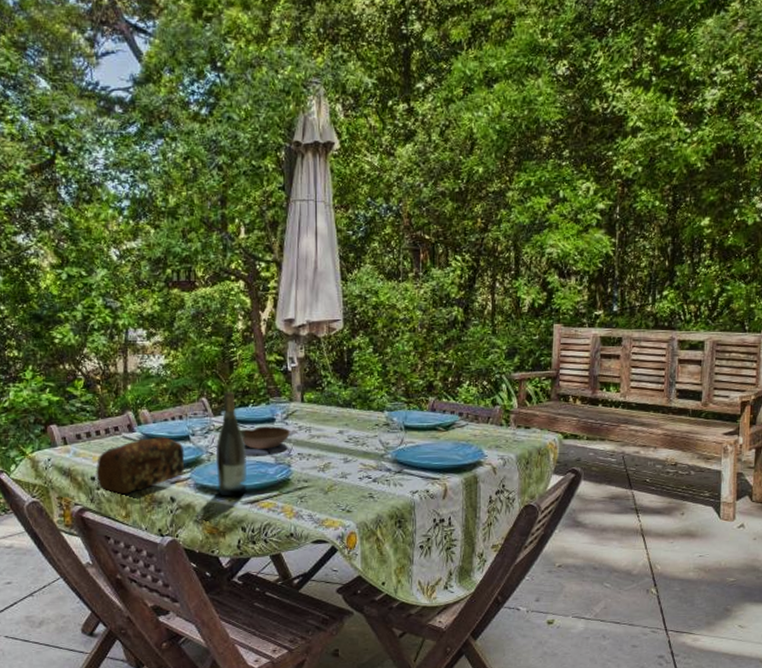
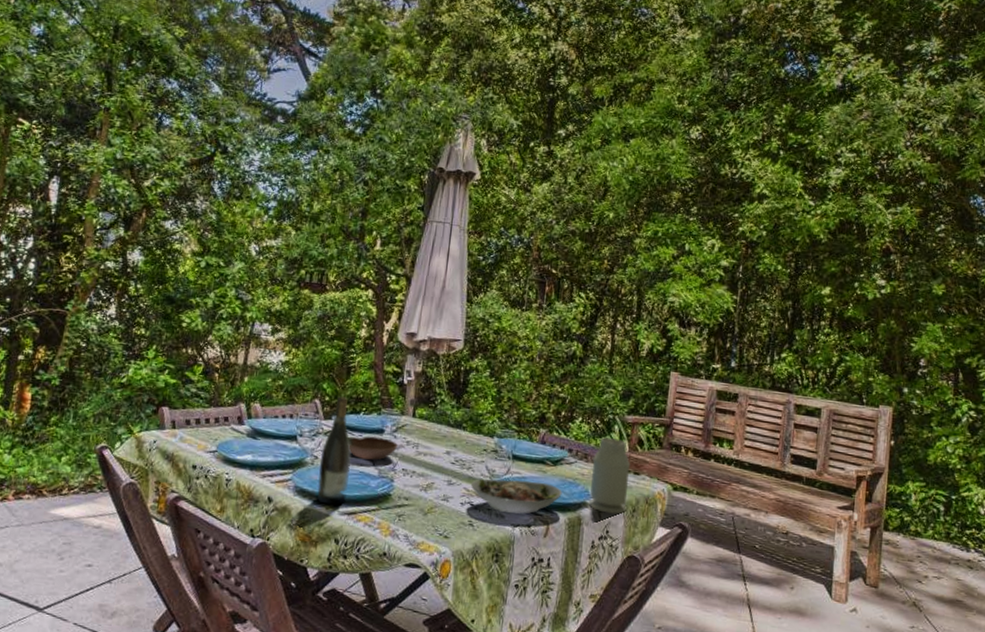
bread loaf: present [96,437,185,495] -> none [198,432,290,488]
salad: none [366,448,457,482] -> present [470,479,562,515]
water jug: none [483,397,521,469] -> present [589,437,631,515]

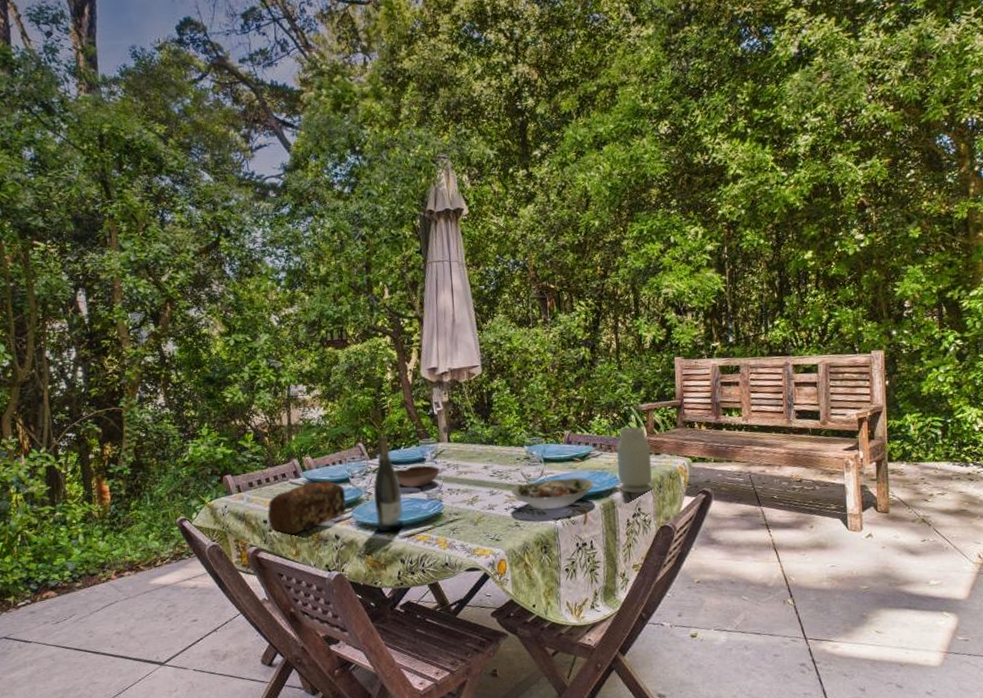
bread loaf: none [198,432,290,488] -> present [267,480,347,535]

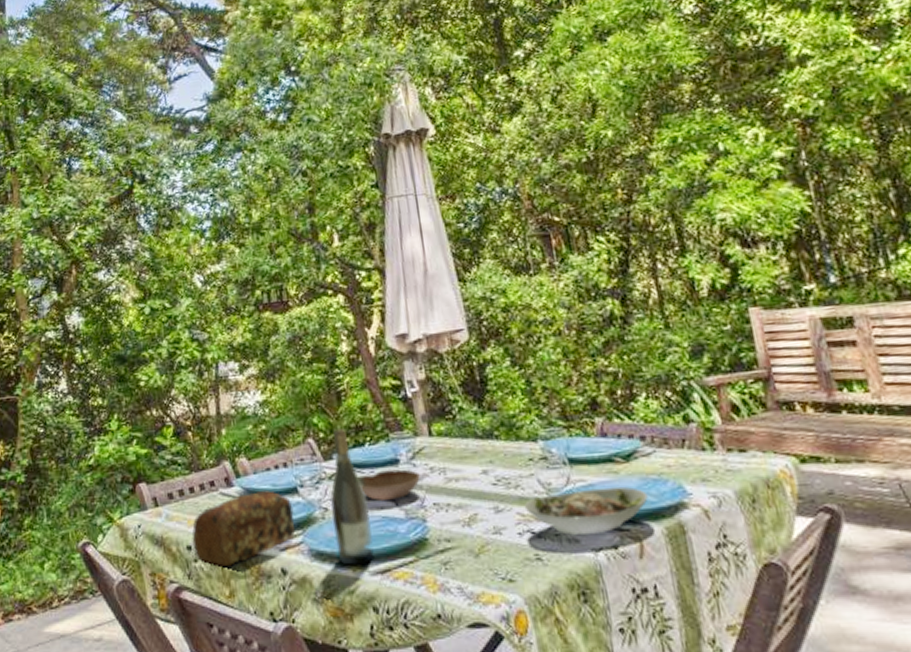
water jug: present [616,427,653,494] -> none [676,410,743,512]

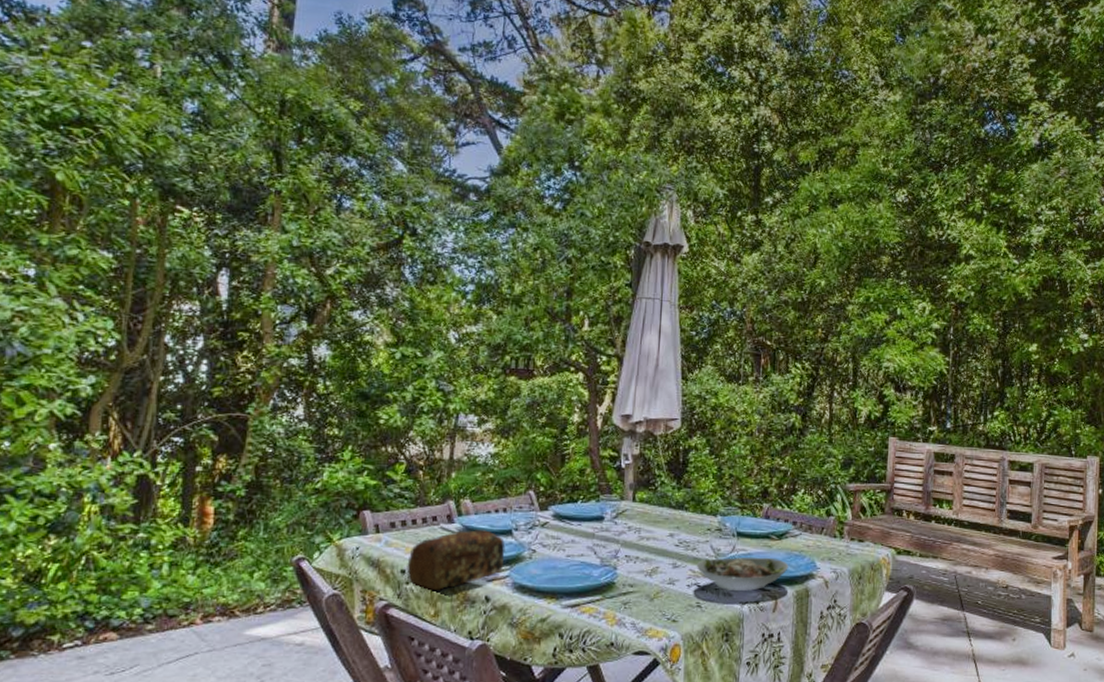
wine bottle: present [330,427,374,565] -> none [537,484,571,599]
bowl: present [358,469,420,501] -> none [566,524,619,549]

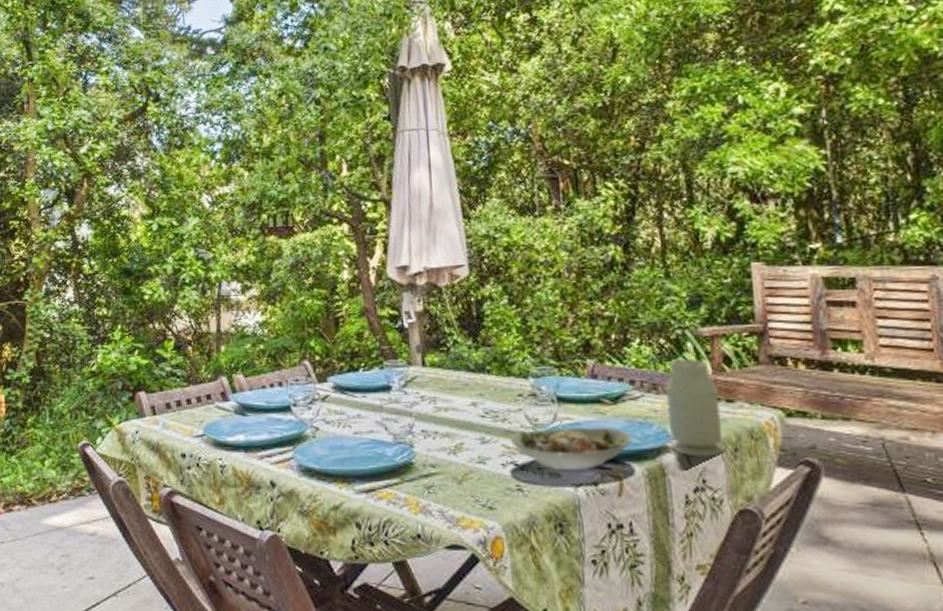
bread loaf: present [407,530,506,591] -> none [186,407,286,476]
water jug: none [816,507,855,583] -> present [665,359,725,457]

